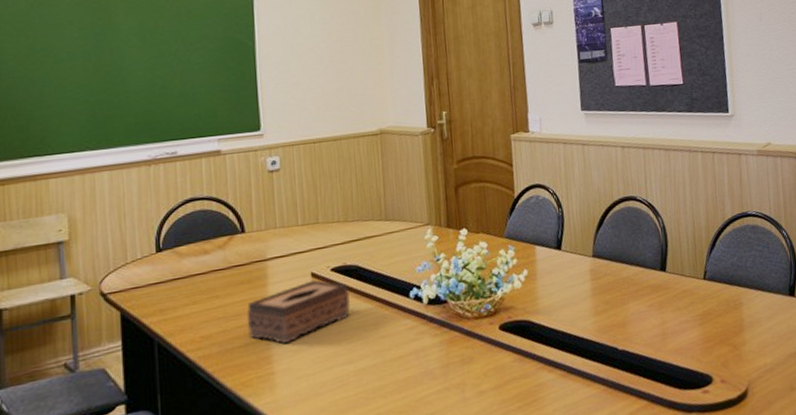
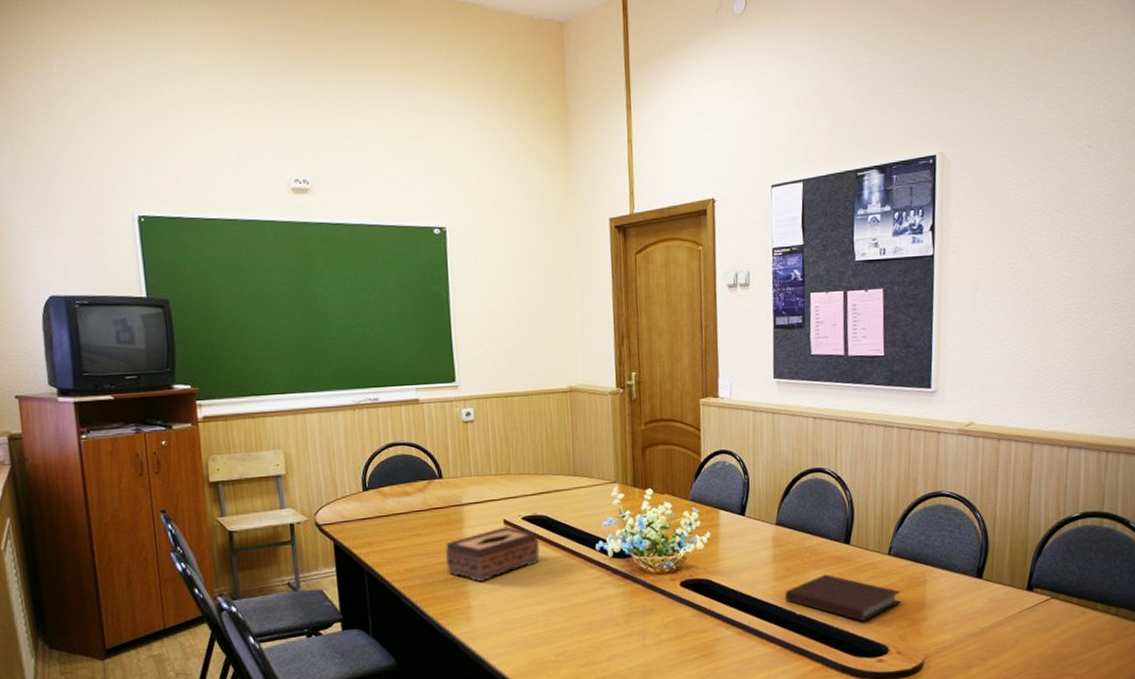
notebook: none [605,304,721,352] -> present [784,574,901,622]

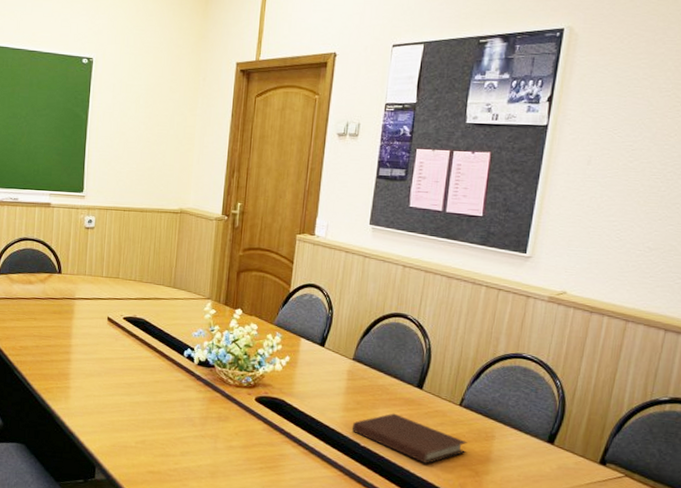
tissue box: present [445,526,541,582] -> none [54,323,136,368]

